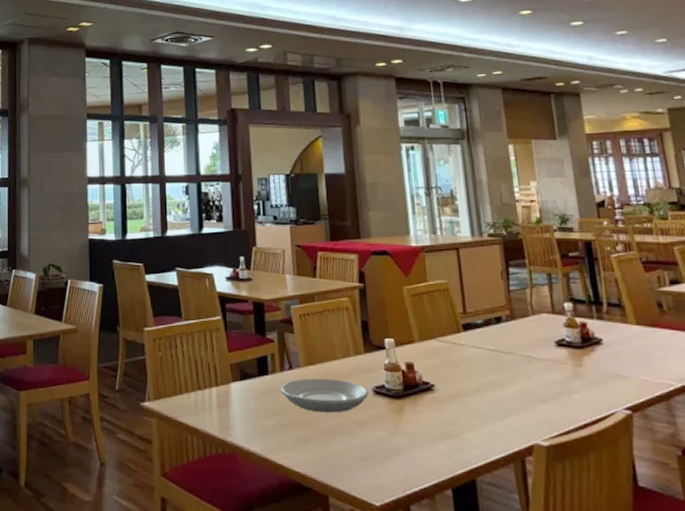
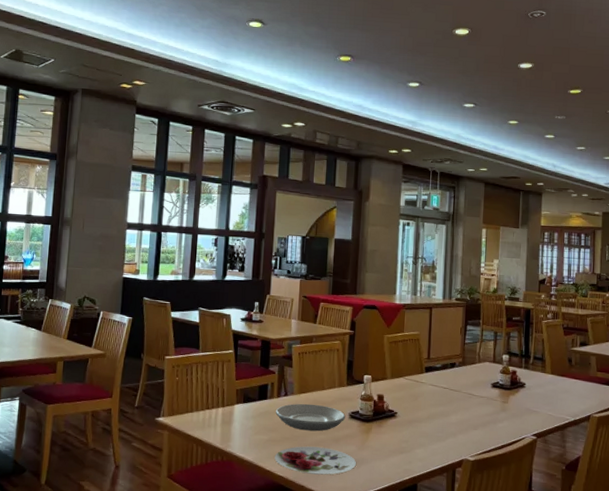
plate: none [286,432,391,470] -> present [274,446,356,475]

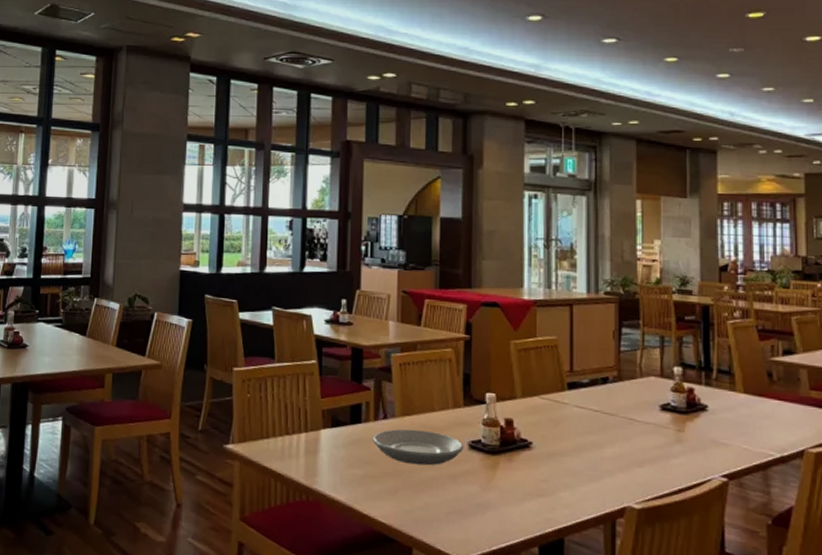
plate: present [274,446,356,475] -> none [373,484,480,523]

